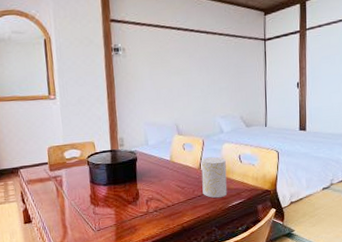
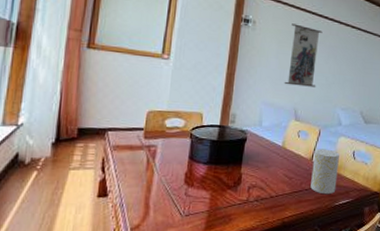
wall scroll: none [159,43,193,103] -> present [284,23,323,87]

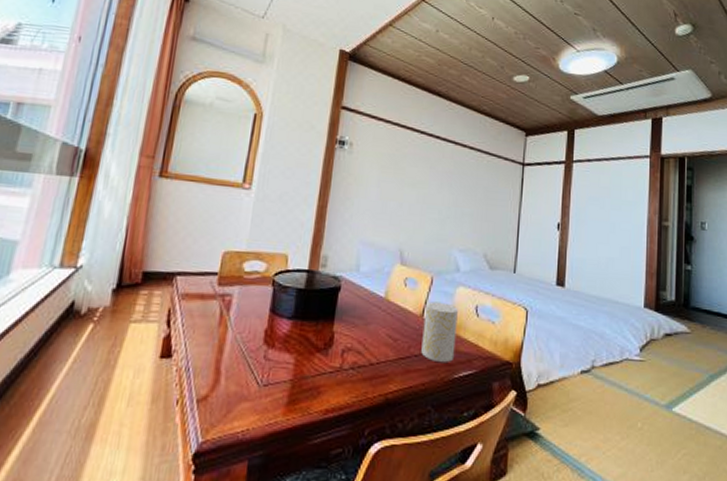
wall scroll: present [284,23,323,87] -> none [386,145,434,223]

